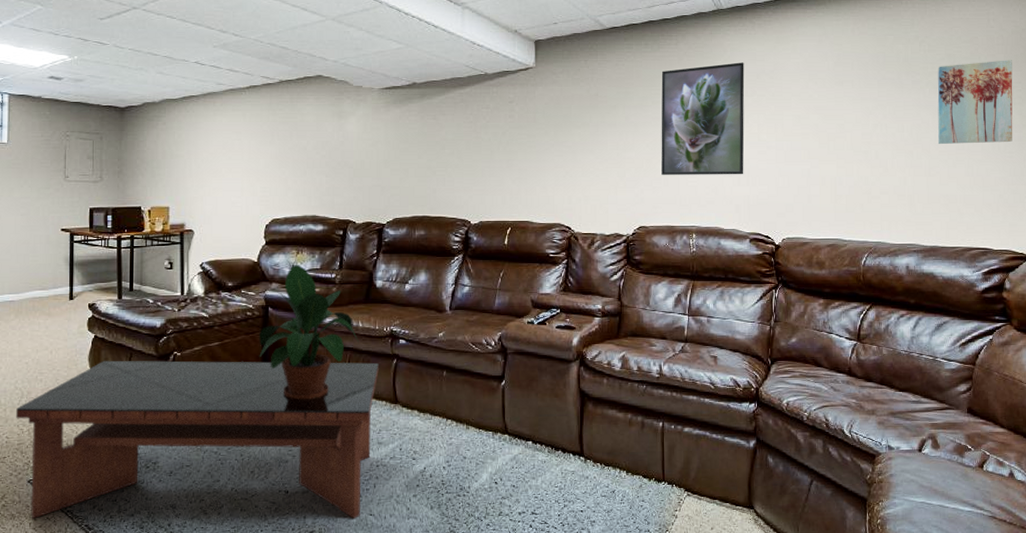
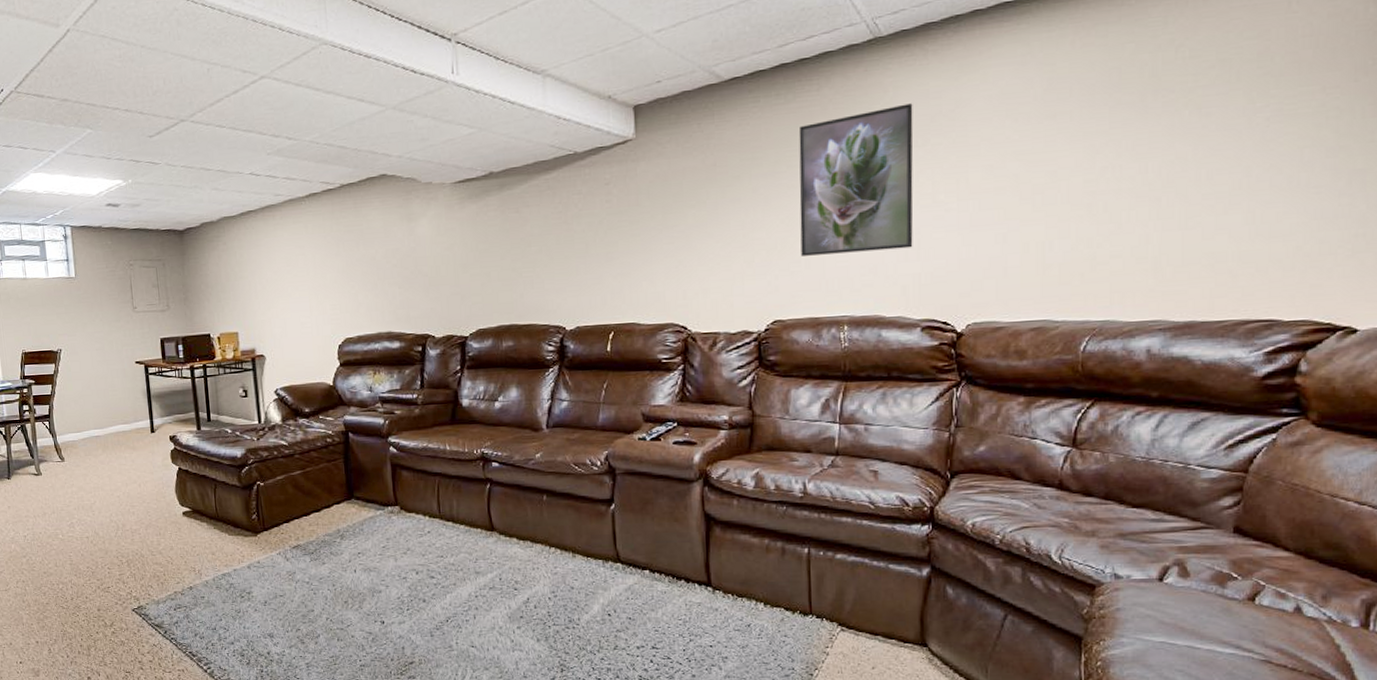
coffee table: present [16,360,379,520] -> none [114,488,471,651]
potted plant: present [259,265,359,400] -> none [341,386,448,529]
wall art: present [937,60,1013,145] -> none [1200,56,1326,186]

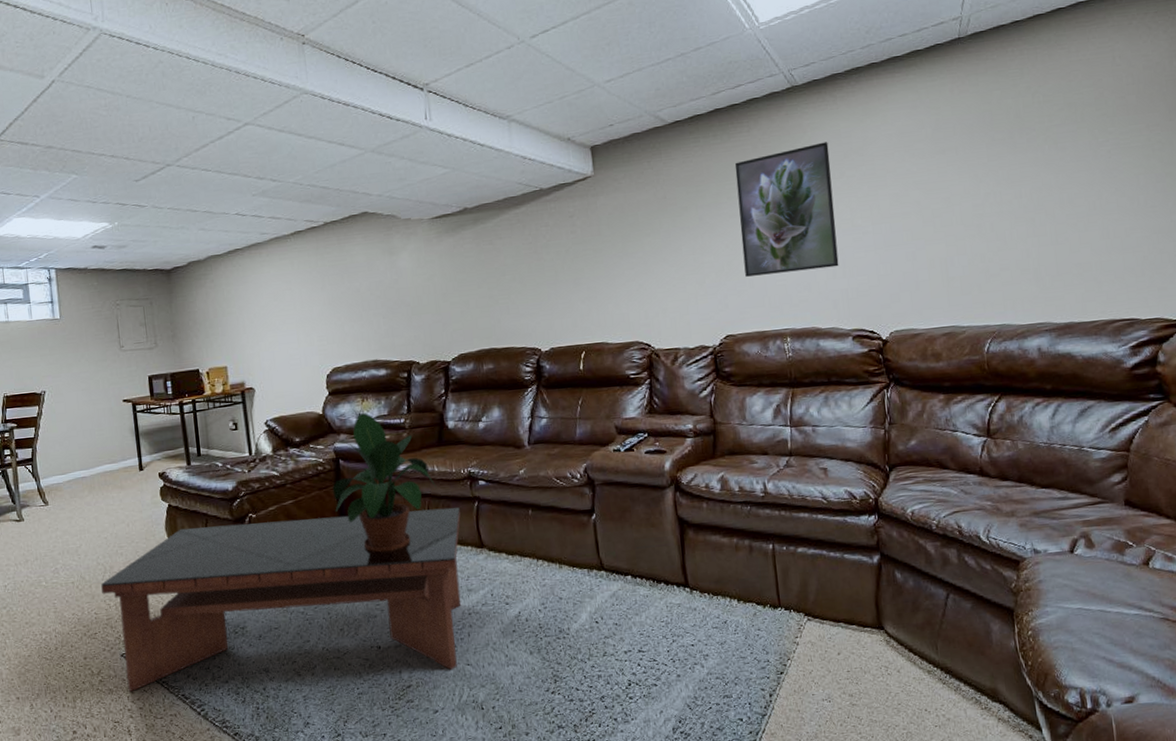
coffee table: none [114,488,471,651] -> present [101,507,462,692]
potted plant: none [341,386,448,529] -> present [333,413,437,552]

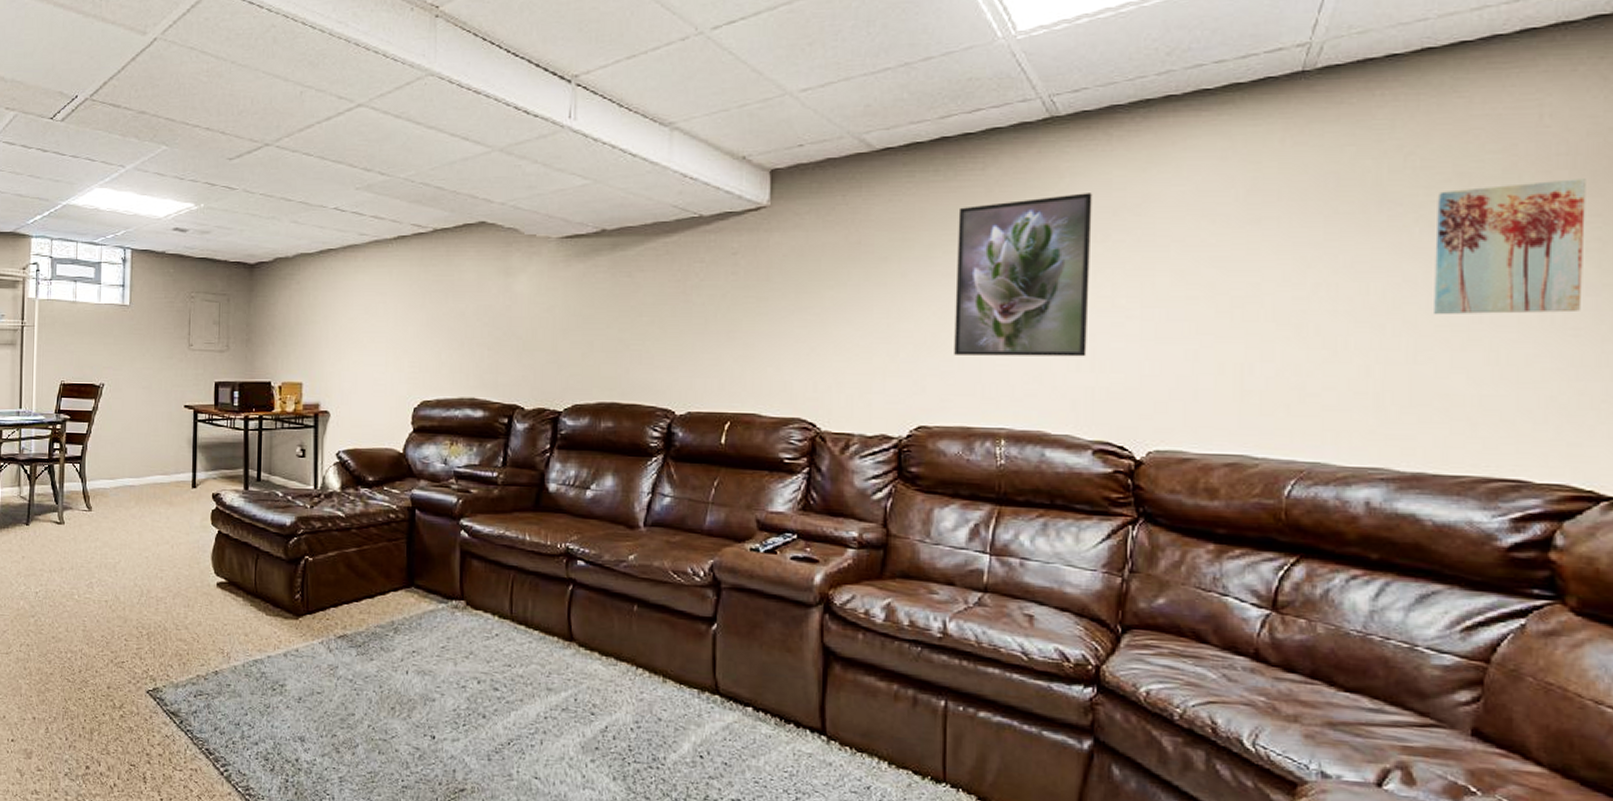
coffee table: present [101,507,462,692] -> none [135,560,550,781]
potted plant: present [333,413,437,552] -> none [403,459,525,627]
wall art: none [1056,100,1154,208] -> present [1432,179,1586,315]

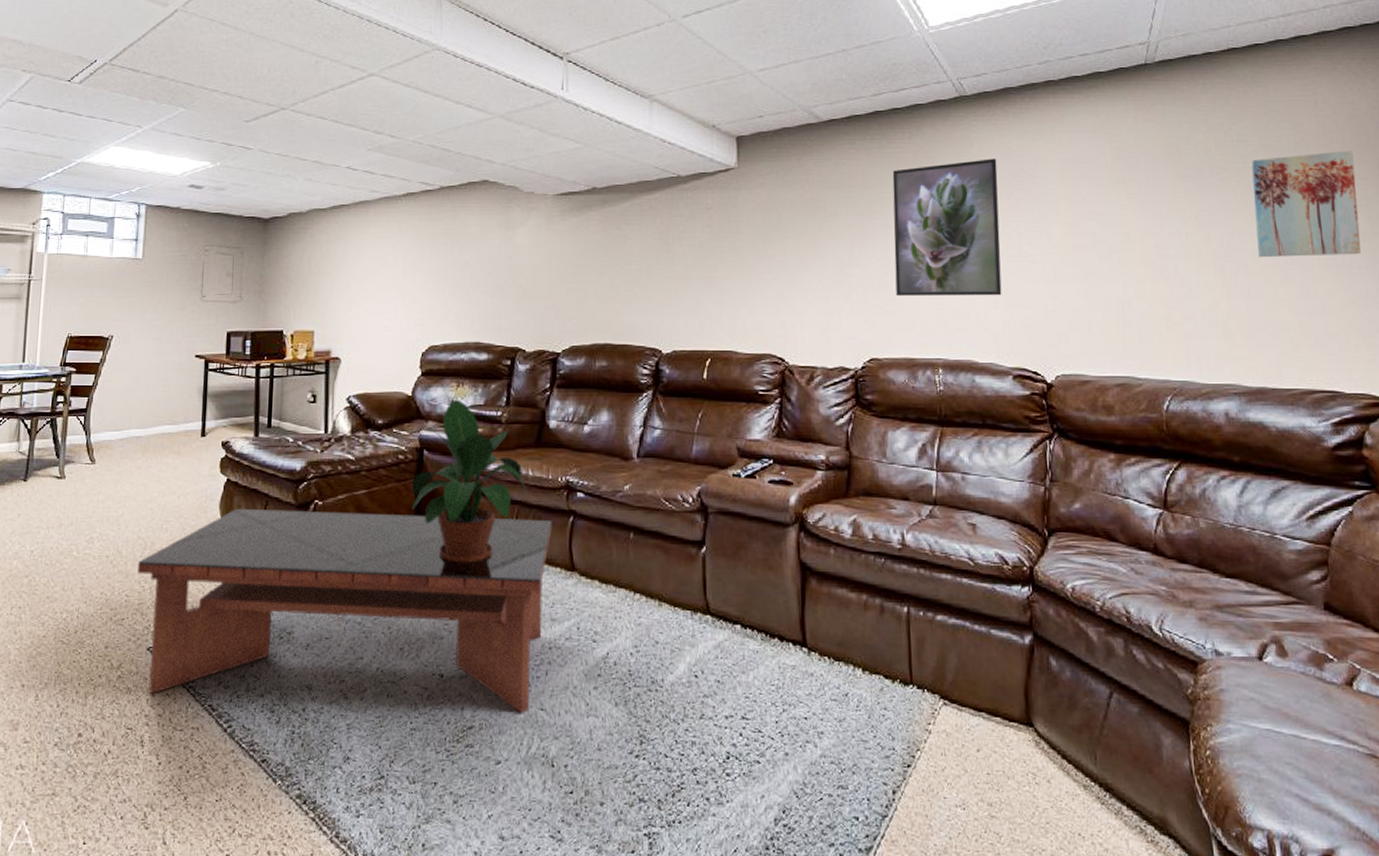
coffee table: none [135,560,550,781] -> present [137,508,552,715]
potted plant: none [403,459,525,627] -> present [412,400,529,563]

